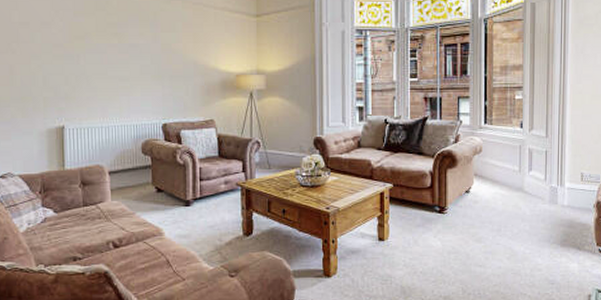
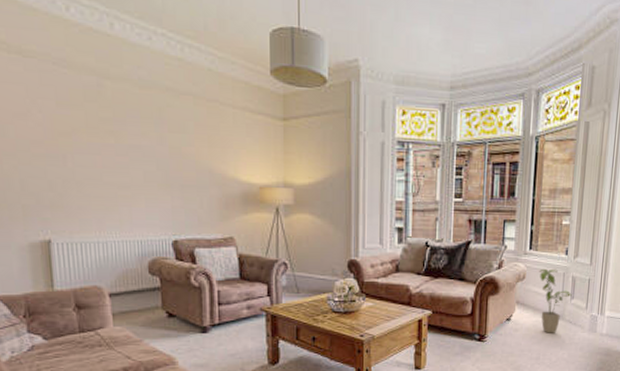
house plant: none [495,141,529,205] -> present [539,268,572,333]

